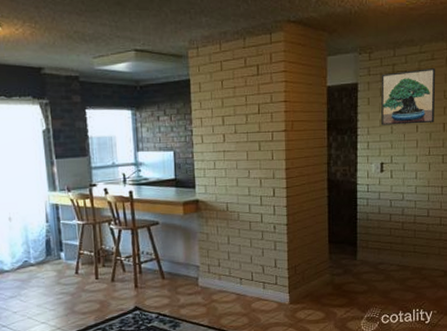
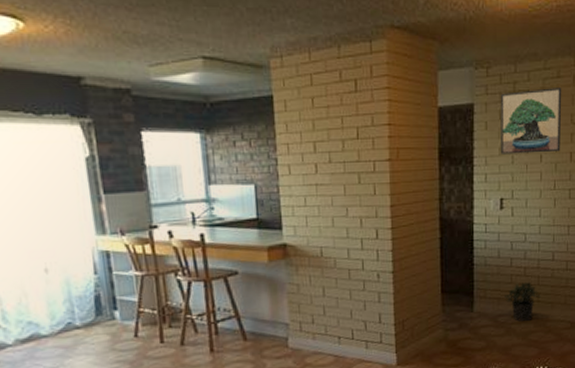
potted plant: none [384,234,417,270] -> present [505,281,541,323]

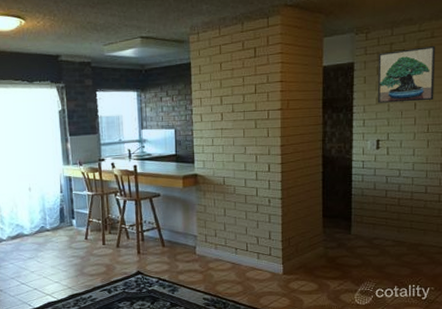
potted plant: present [505,281,541,323] -> none [380,210,414,246]

